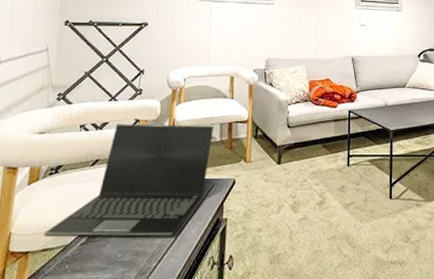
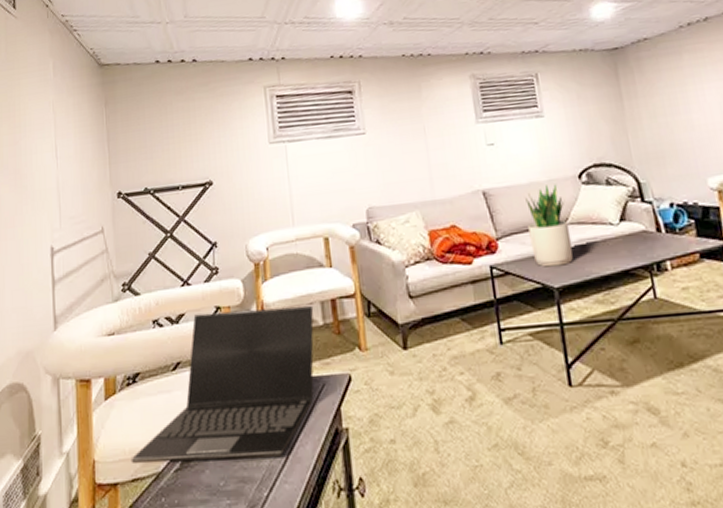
planter: none [379,59,407,115] -> present [525,184,573,267]

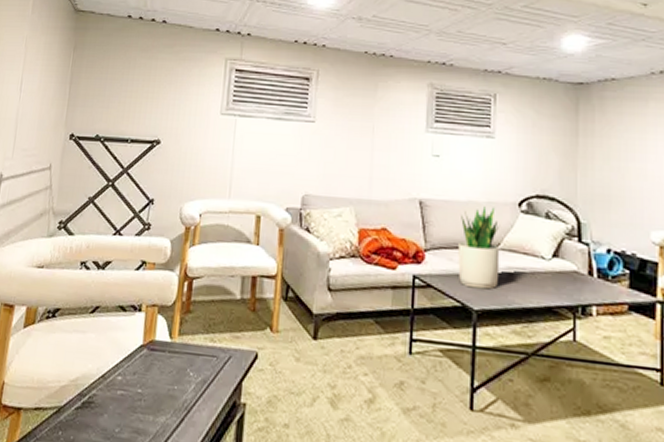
laptop: present [130,305,314,465] -> none [37,264,234,418]

